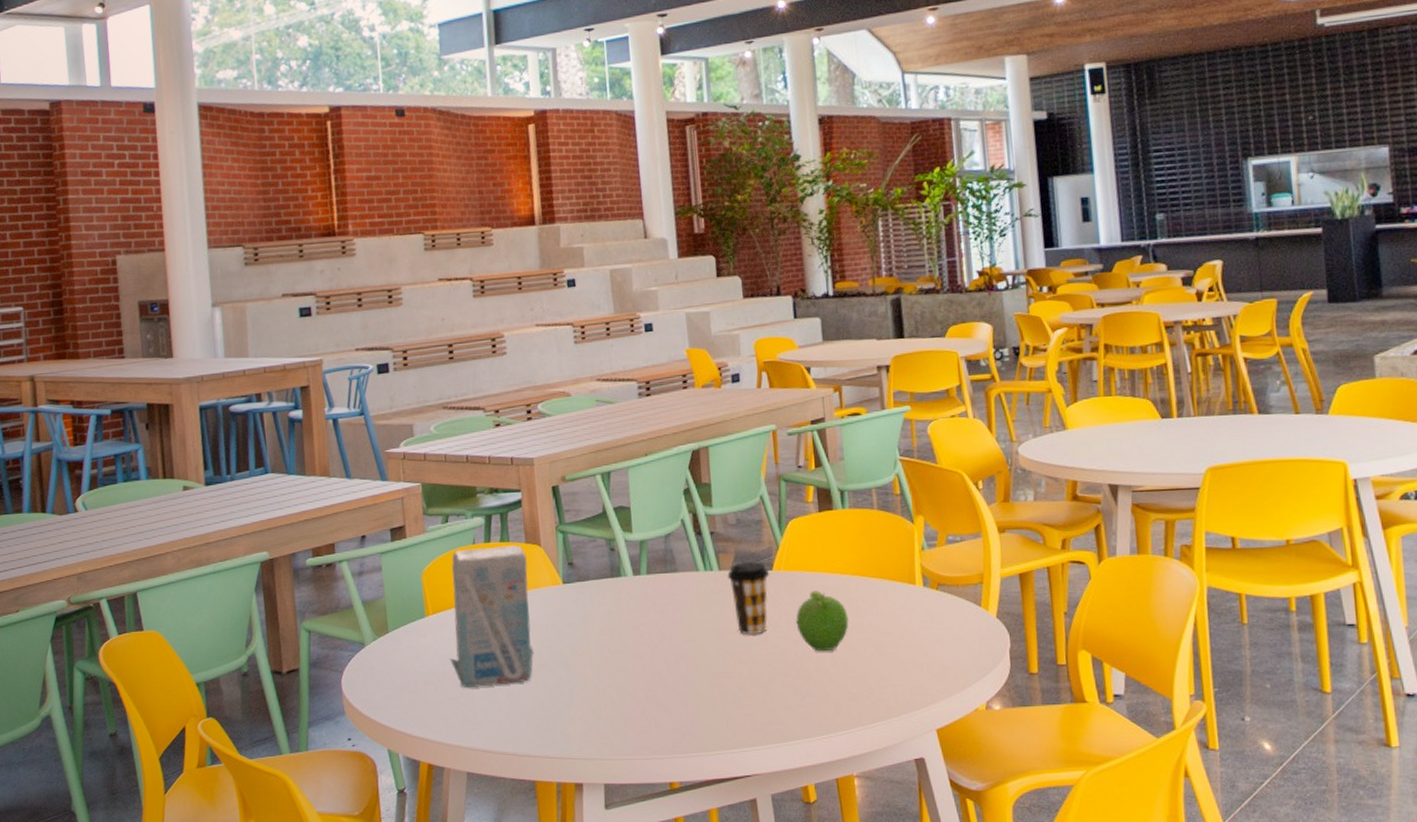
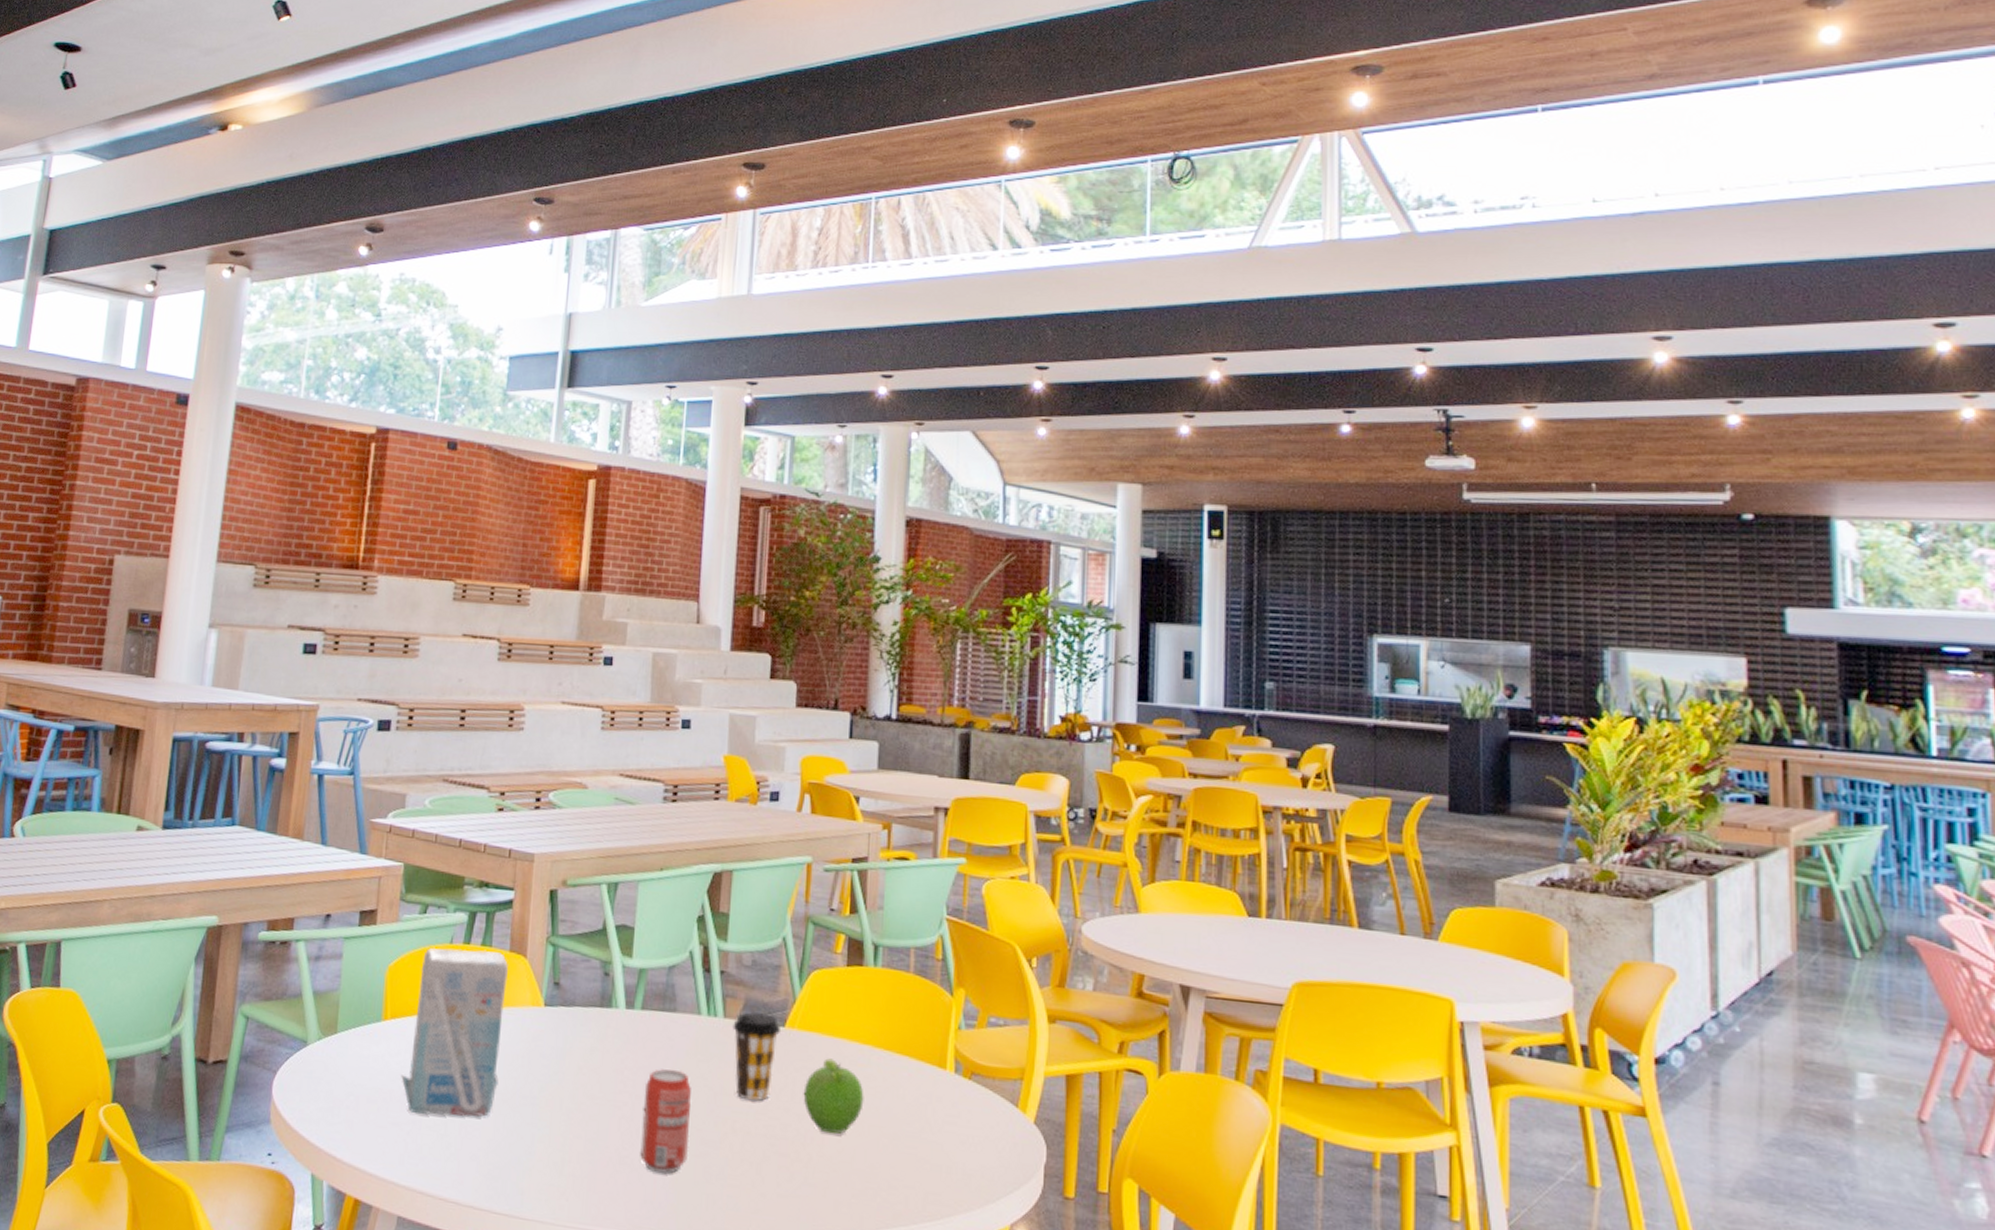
beverage can: none [659,620,705,704] -> present [640,1069,691,1174]

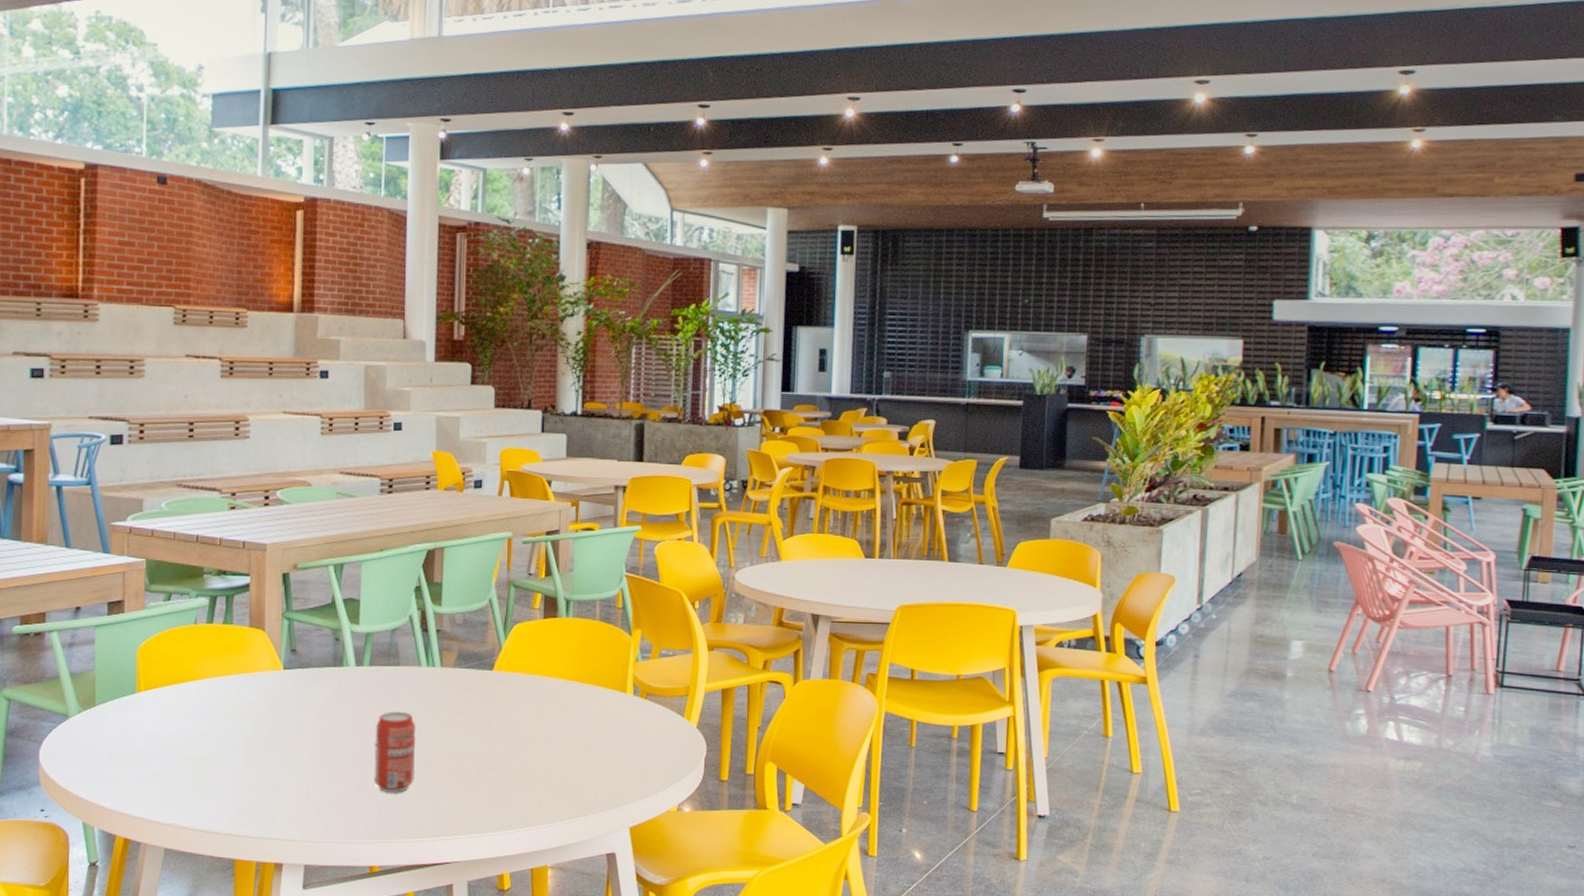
napkin: present [401,948,508,1117] -> none [158,628,249,766]
coffee cup: present [733,1012,782,1101] -> none [449,660,490,731]
fruit: present [803,1058,864,1135] -> none [510,692,560,750]

